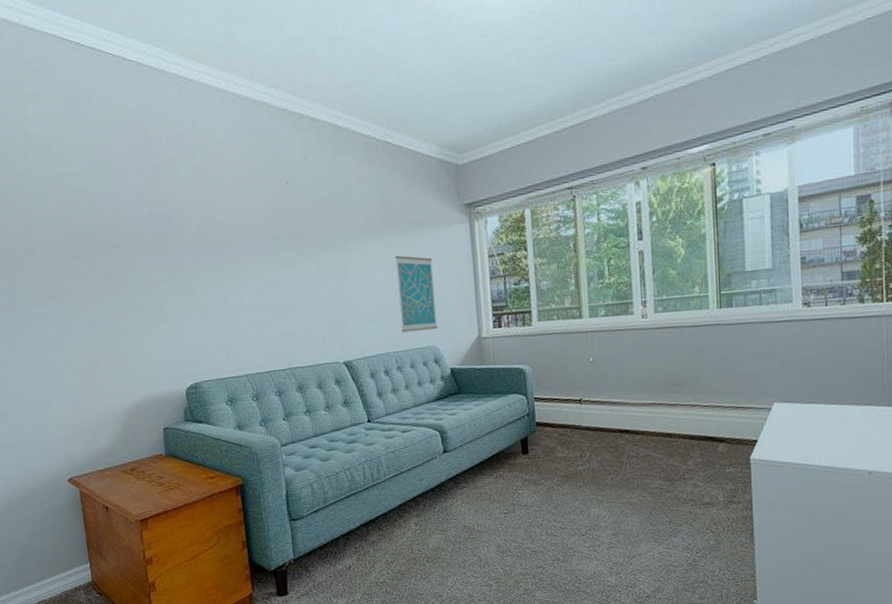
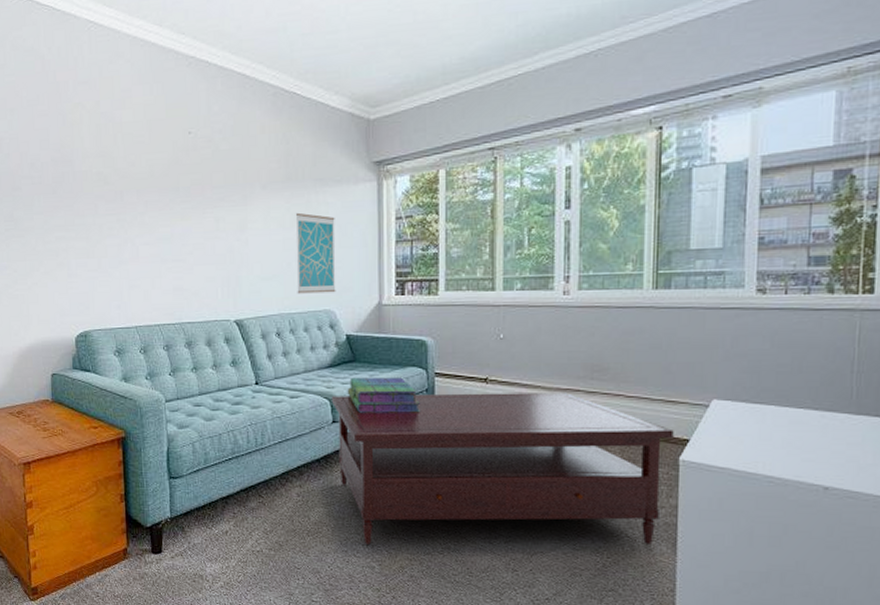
coffee table: none [440,406,744,565] -> present [331,391,674,545]
stack of books: none [455,404,523,441] -> present [347,377,420,413]

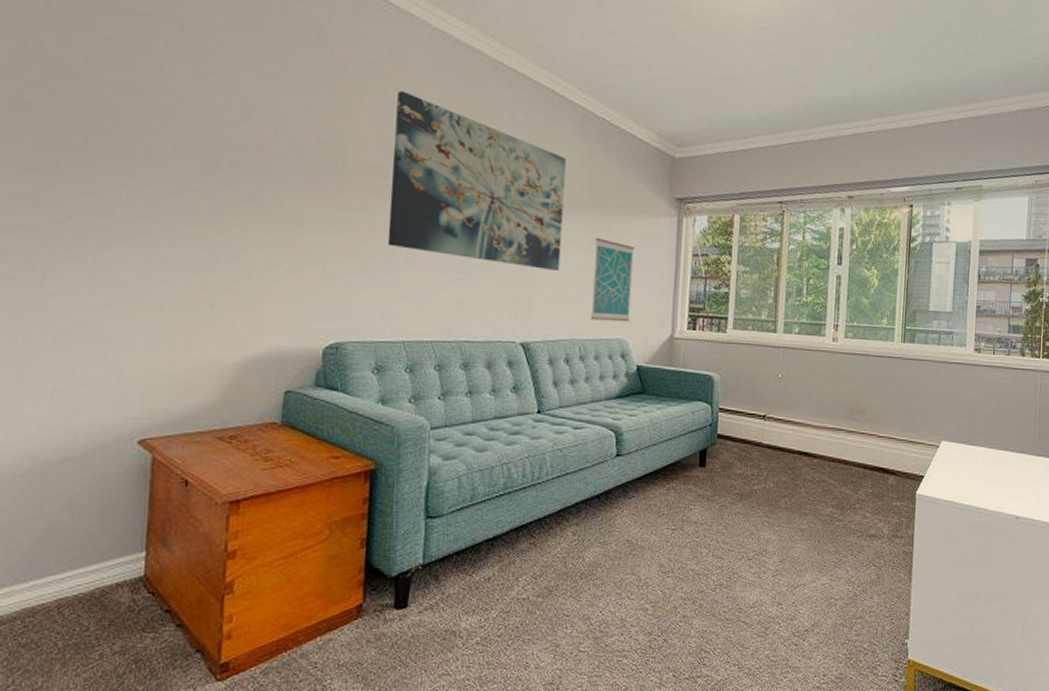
wall art: none [109,102,264,251] -> present [387,91,566,272]
coffee table: present [331,391,674,545] -> none [616,428,913,585]
stack of books: present [347,377,420,413] -> none [633,409,703,448]

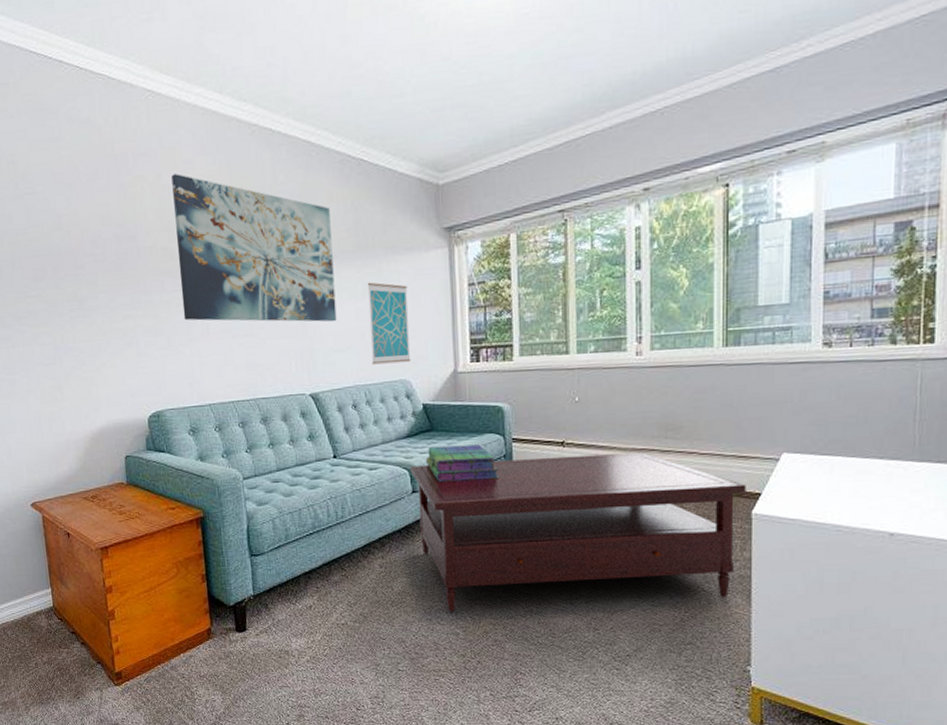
coffee table: none [616,428,913,585] -> present [410,451,746,612]
stack of books: none [633,409,703,448] -> present [425,444,499,482]

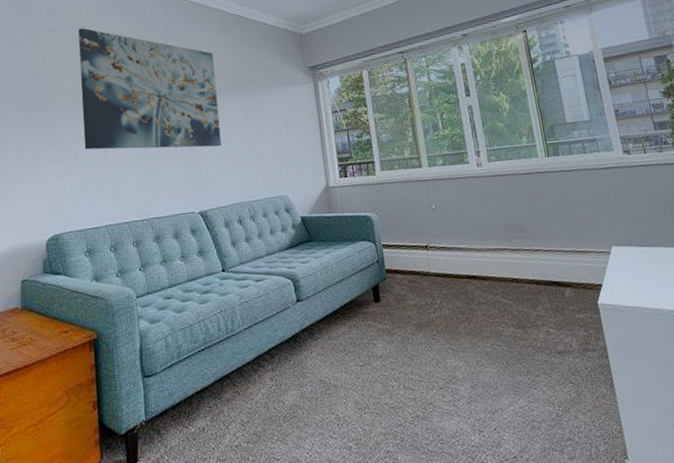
wall art: present [367,282,411,365] -> none [247,112,288,183]
coffee table: present [410,451,746,612] -> none [293,251,594,424]
stack of books: present [425,444,499,482] -> none [307,252,374,290]

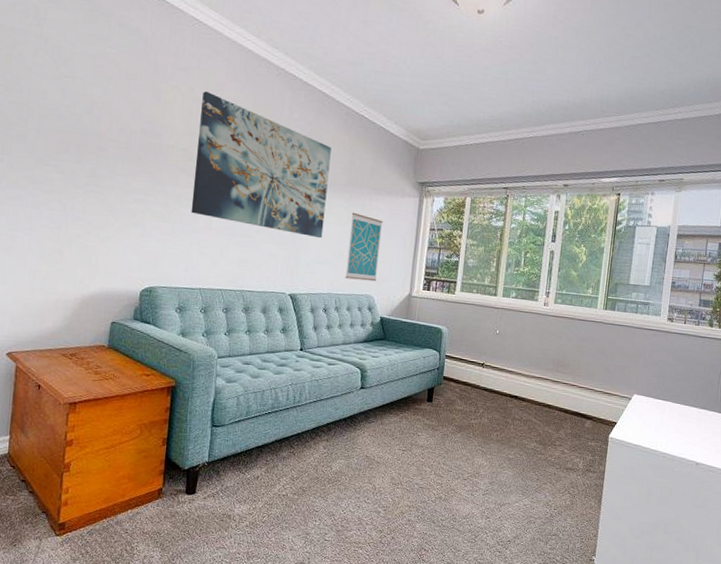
wall art: none [247,112,288,183] -> present [345,212,383,282]

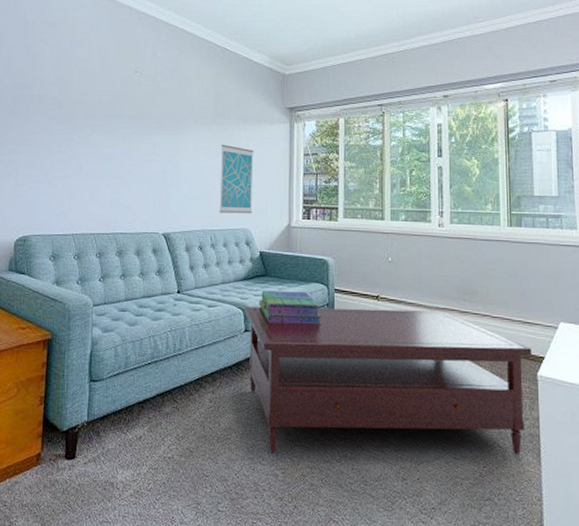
wall art: present [191,91,331,239] -> none [61,42,196,174]
coffee table: none [361,366,607,500] -> present [244,306,532,454]
stack of books: none [375,352,432,387] -> present [258,290,322,325]

